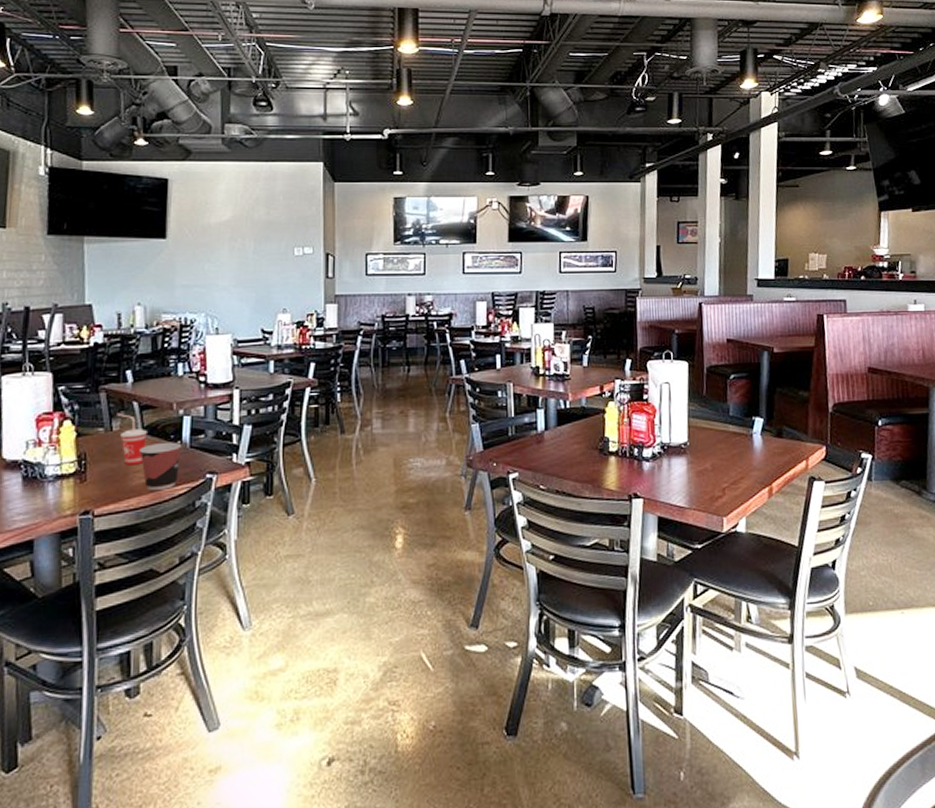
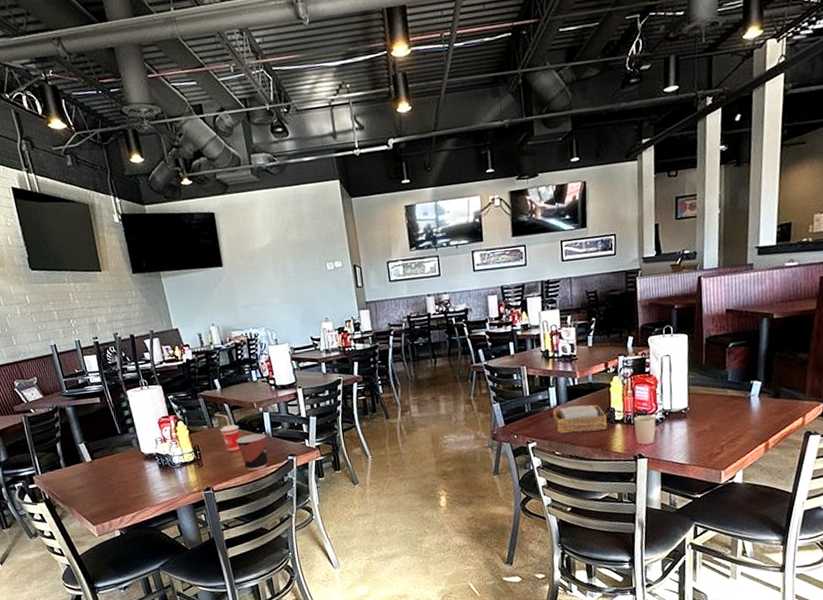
napkin holder: none [539,432,600,465] -> present [552,404,607,434]
cup: none [629,448,654,482] -> present [634,415,656,445]

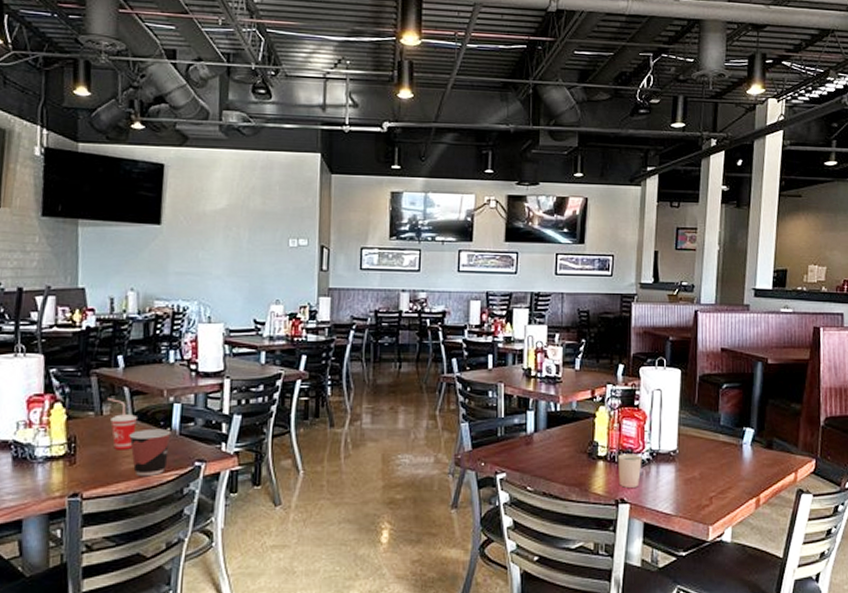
napkin holder: present [552,404,607,434] -> none [528,435,588,467]

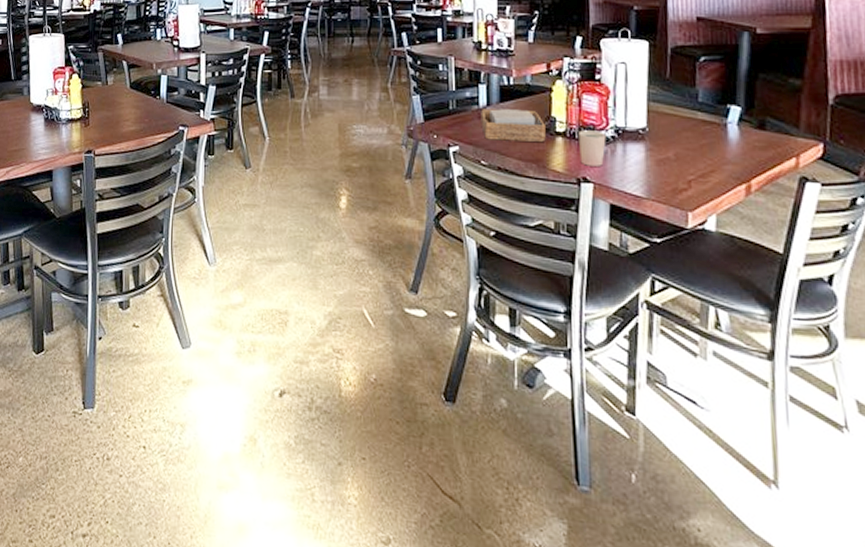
beverage cup: present [107,397,139,450] -> none [111,69,135,115]
cup: present [129,428,172,477] -> none [128,96,160,138]
napkin holder: none [528,435,588,467] -> present [480,109,546,143]

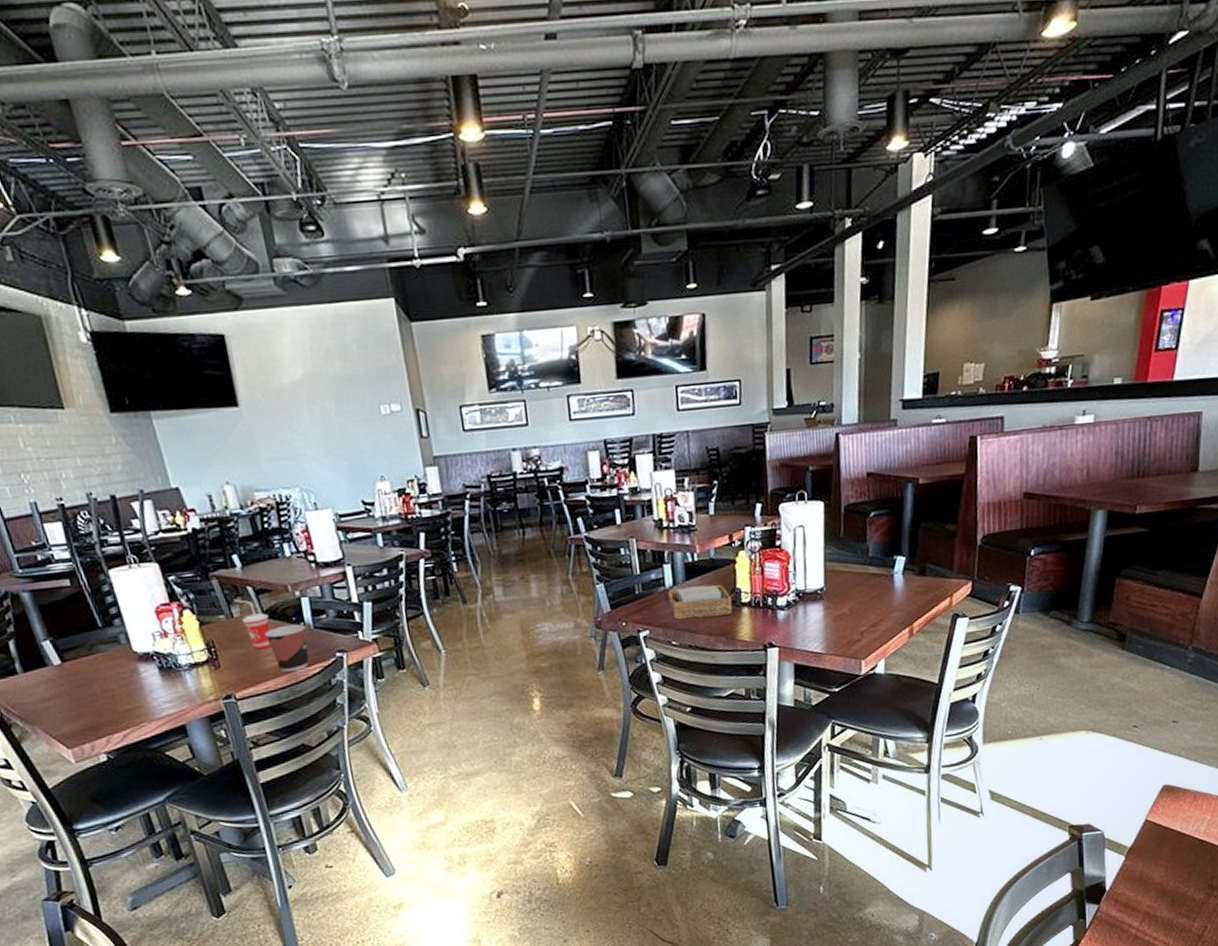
beverage cup: none [111,69,135,115] -> present [233,598,272,650]
cup: none [128,96,160,138] -> present [265,623,309,673]
cup: present [579,130,606,166] -> none [763,596,789,632]

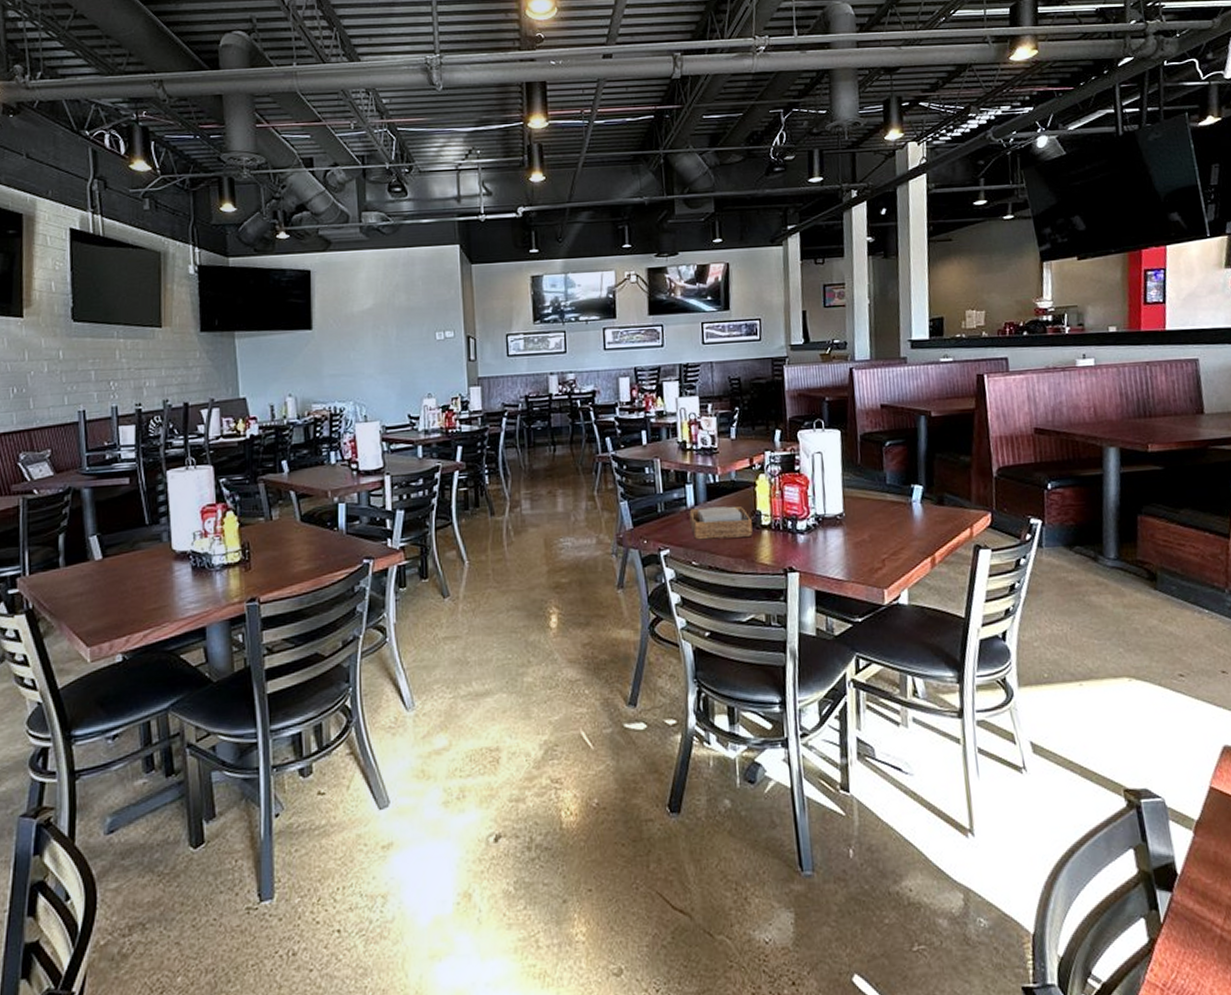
beverage cup: present [233,598,272,650] -> none [275,502,306,553]
cup: present [265,623,309,673] -> none [299,529,339,578]

